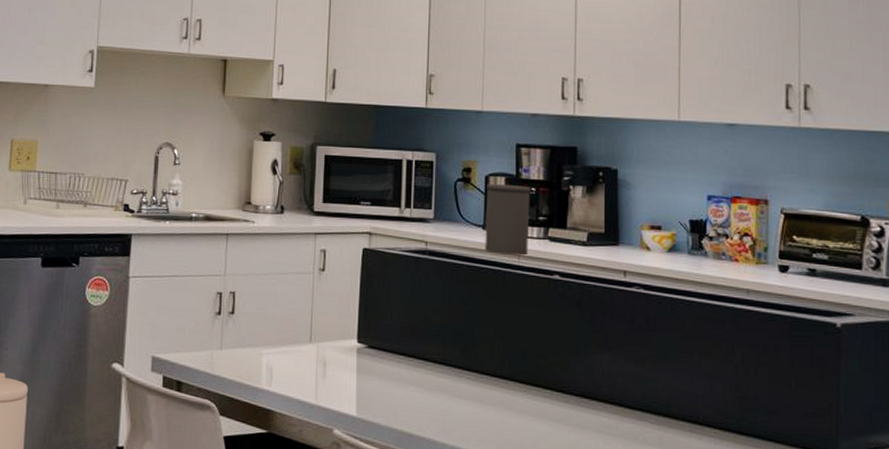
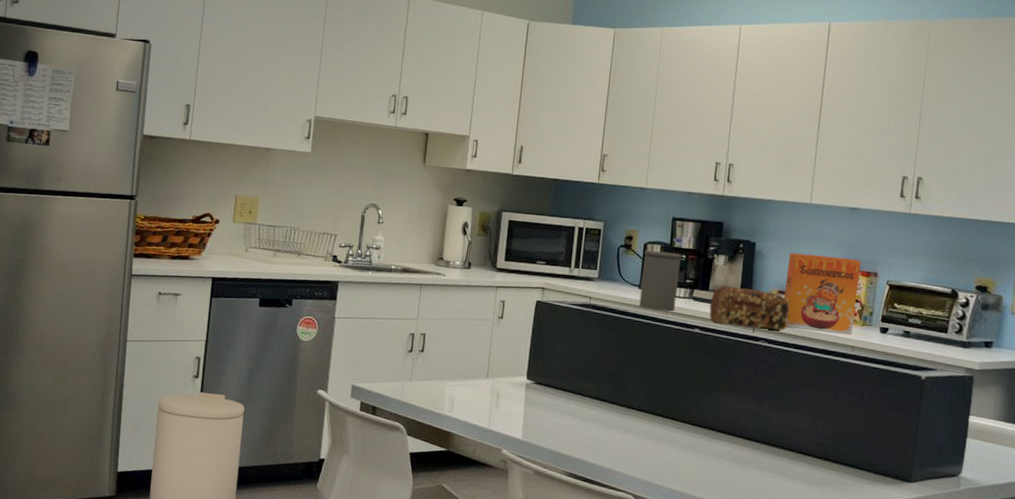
bread loaf: none [570,222,666,273] -> present [709,285,790,331]
cereal box: none [657,179,747,276] -> present [783,252,861,335]

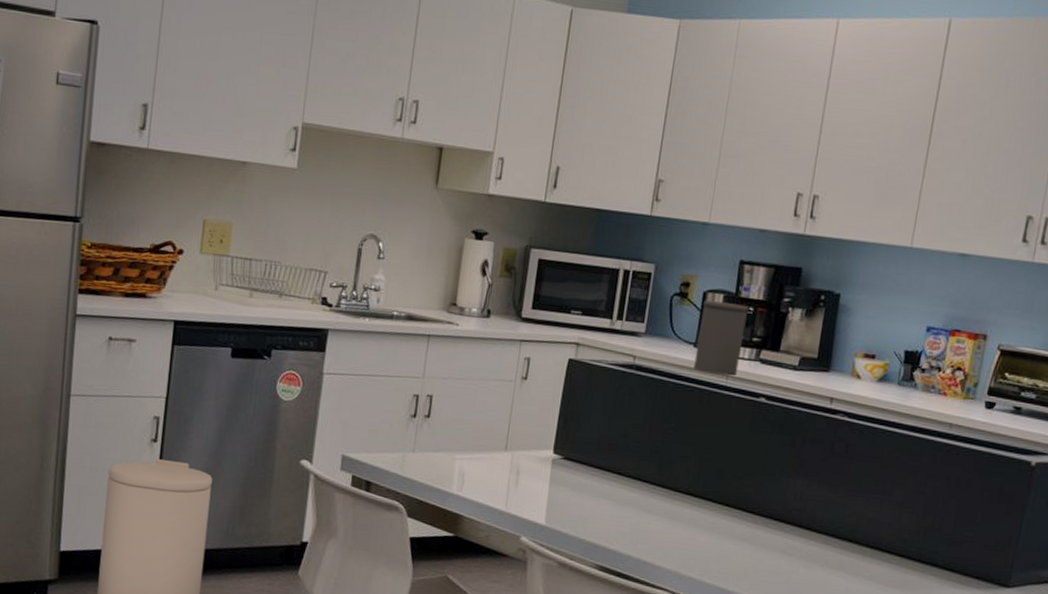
bread loaf: present [709,285,790,331] -> none [778,346,877,402]
cereal box: present [783,252,861,335] -> none [870,307,968,410]

